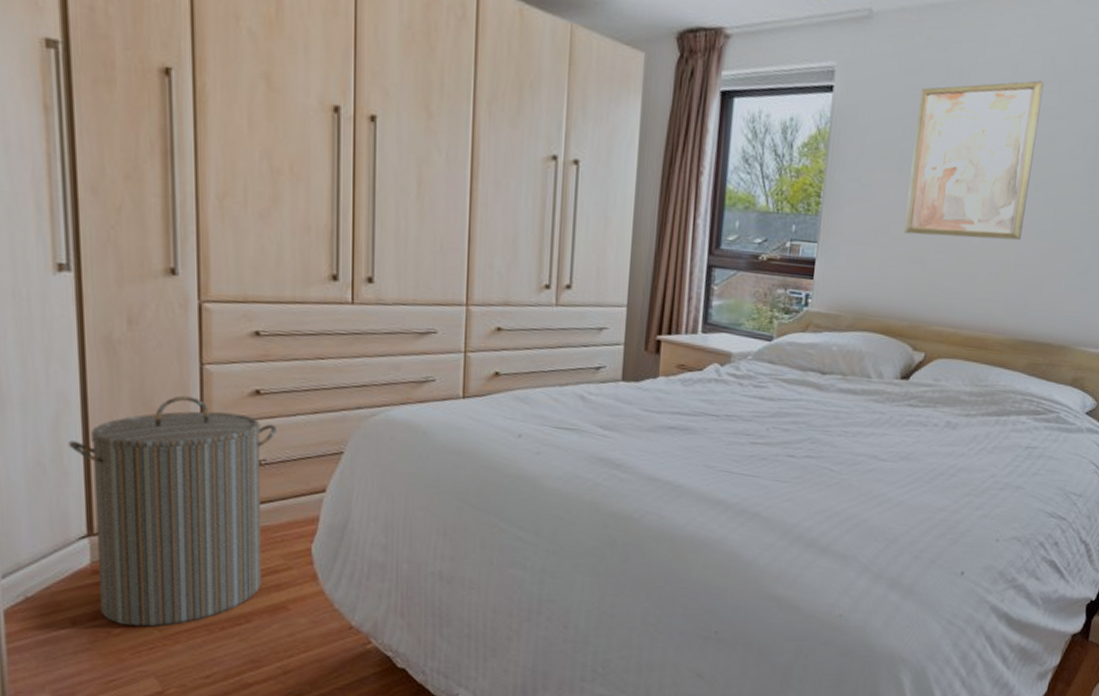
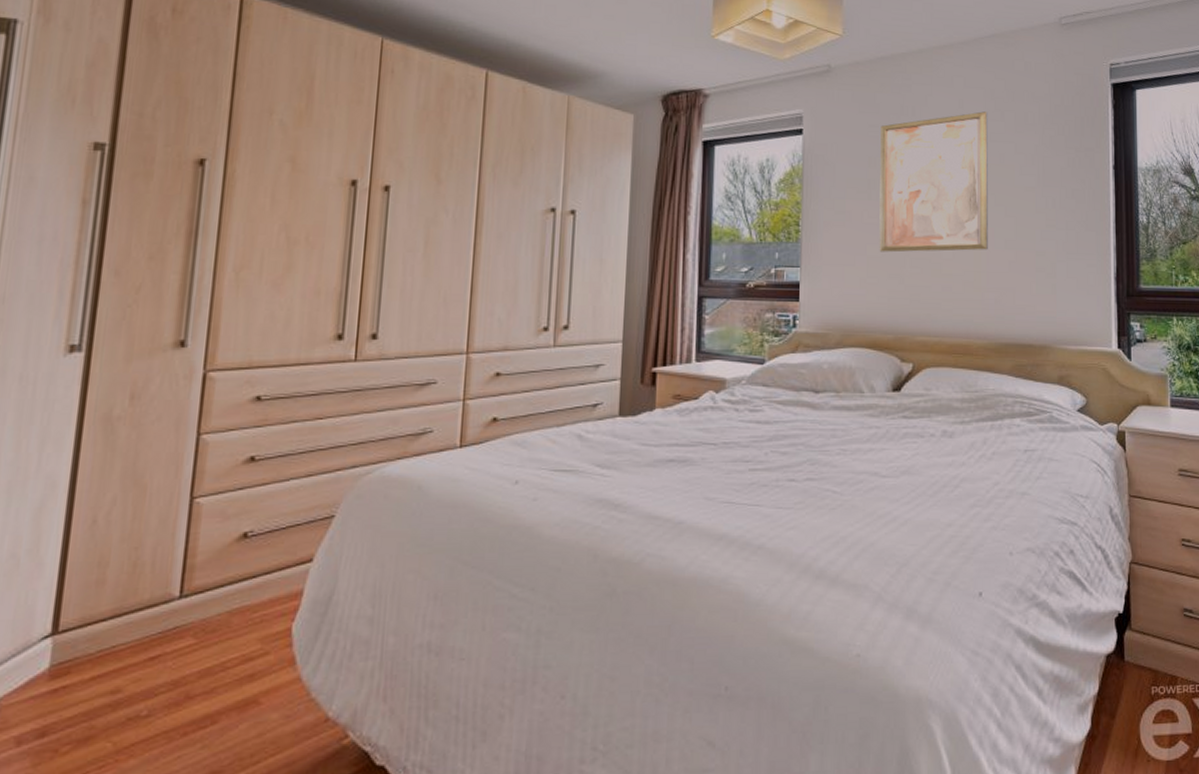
laundry hamper: present [68,395,276,627] -> none [48,469,268,741]

